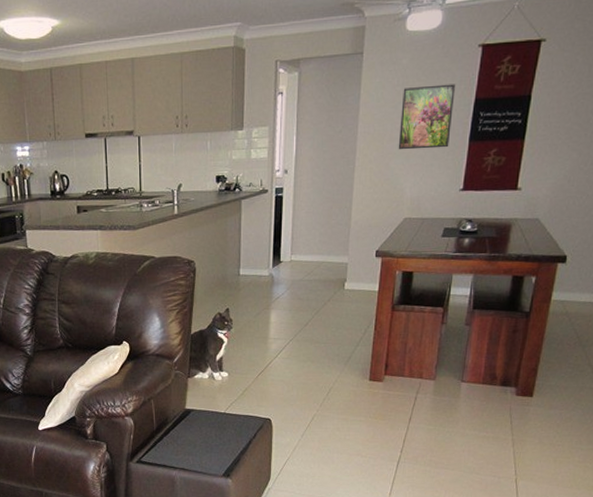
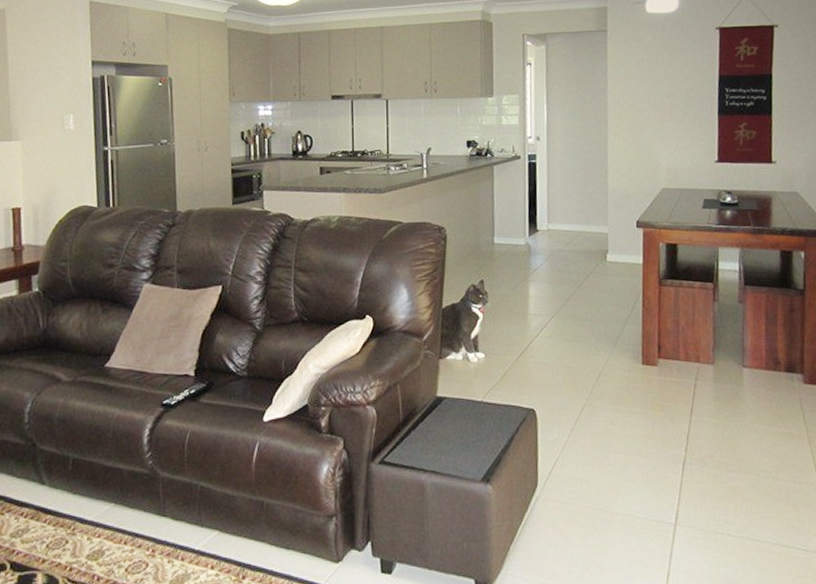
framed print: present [398,84,455,150] -> none [648,61,699,121]

